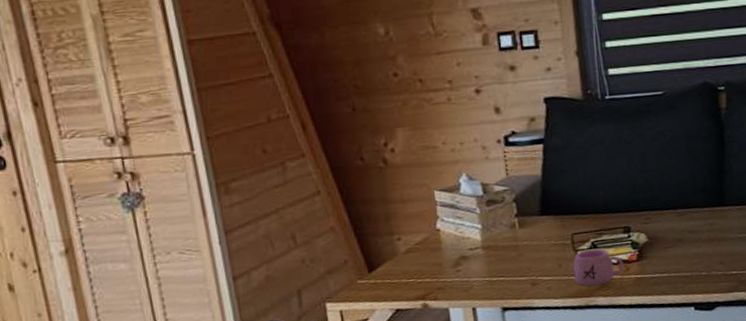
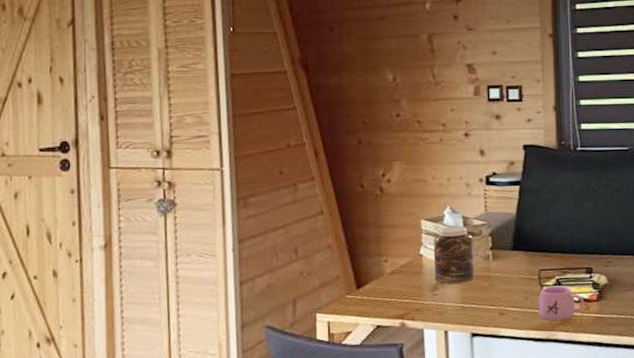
jar: none [450,194,501,258] -> present [433,226,475,284]

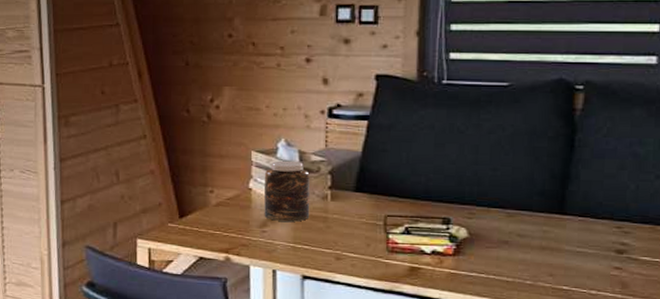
mug: present [538,285,585,321] -> none [381,234,438,273]

